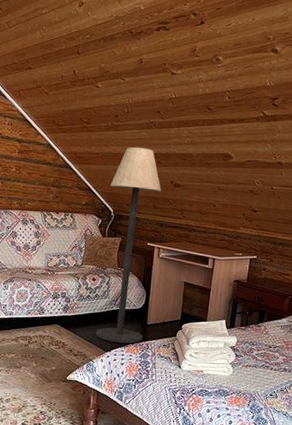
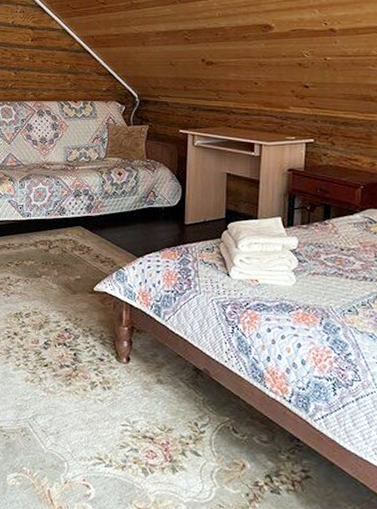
floor lamp: present [95,147,161,344] -> none [124,25,191,248]

